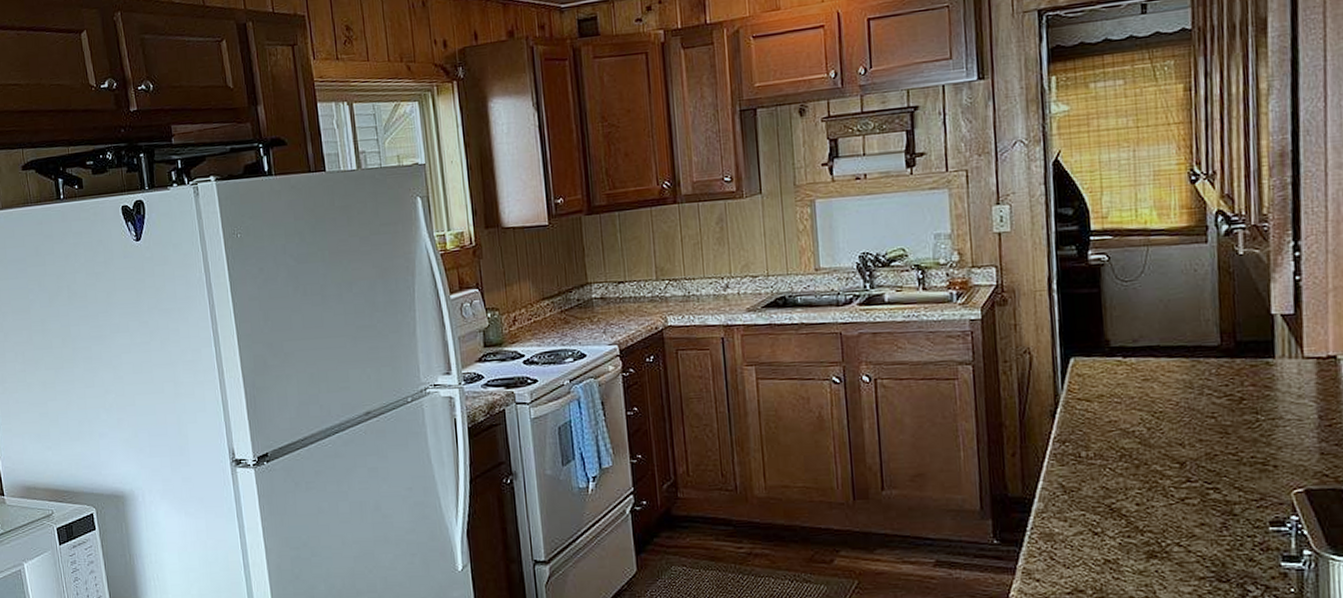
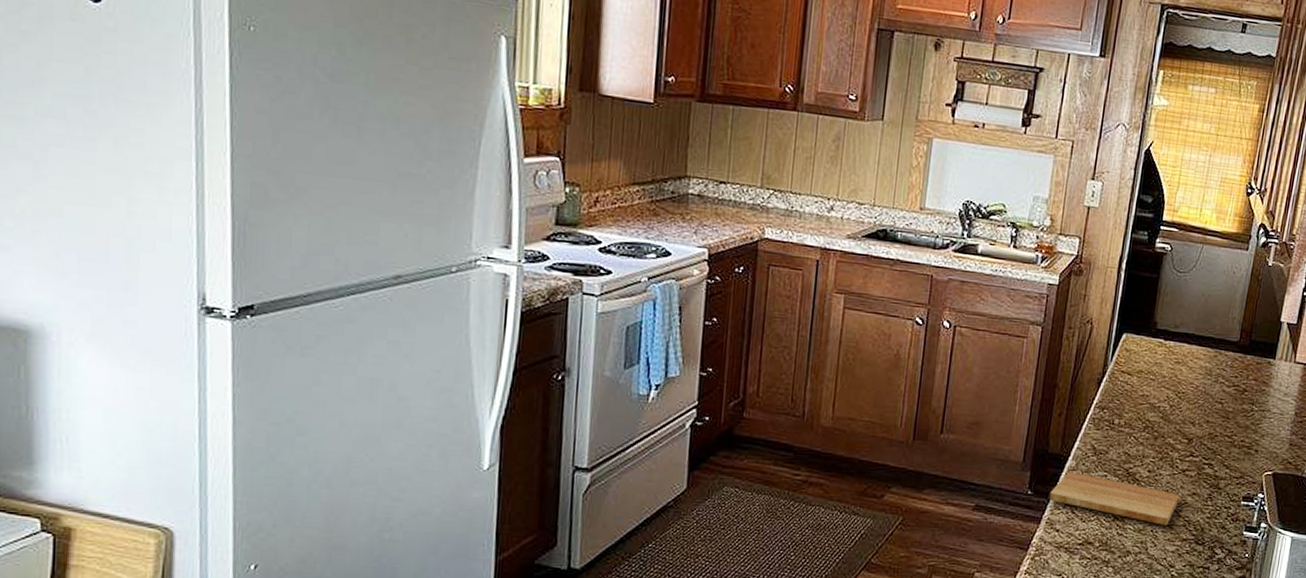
cutting board: none [1019,513,1184,564] -> present [1049,470,1180,526]

